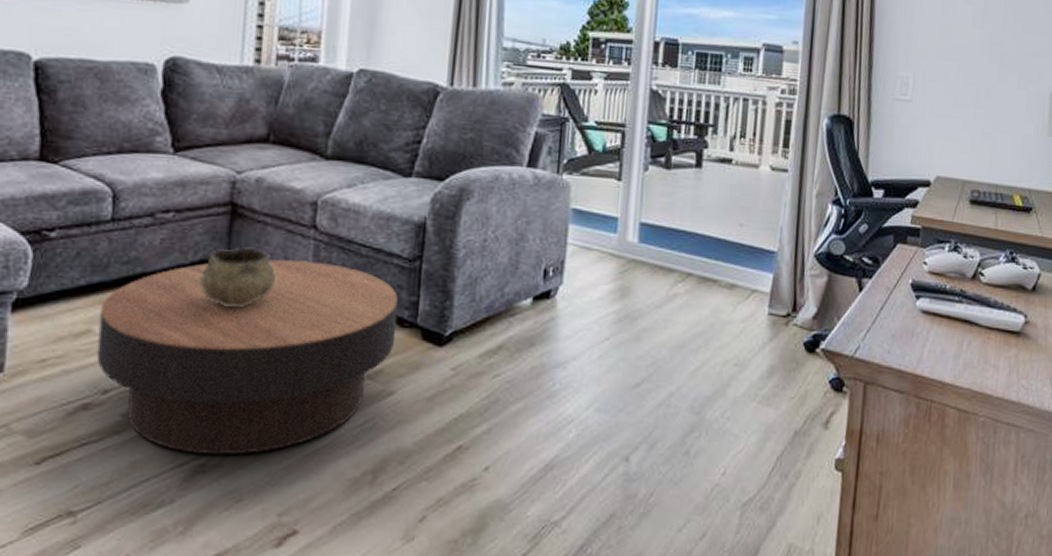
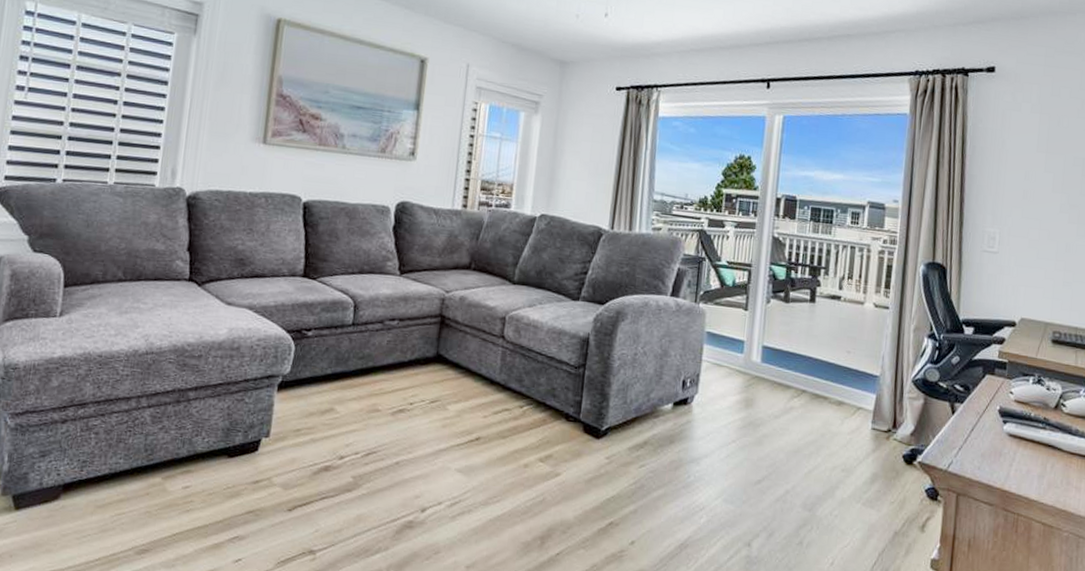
coffee table: present [96,259,398,455] -> none [336,361,565,515]
decorative bowl: present [199,247,275,308] -> none [414,350,472,398]

